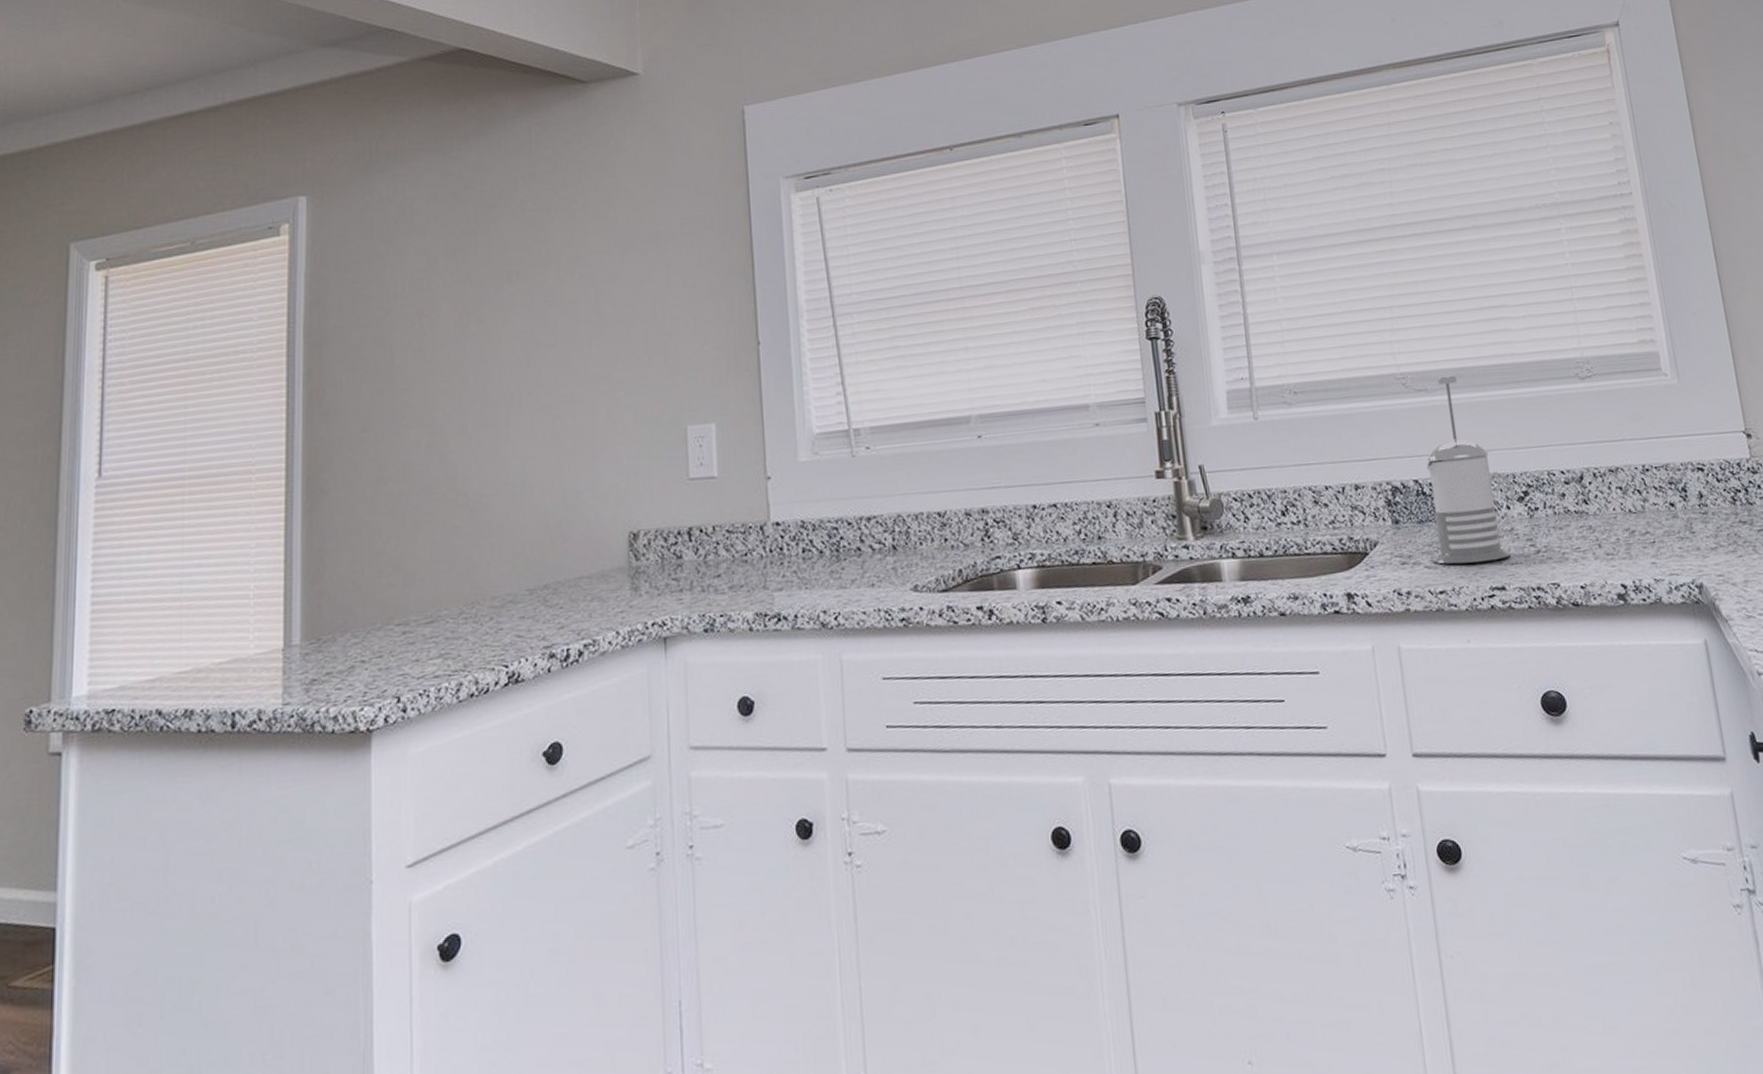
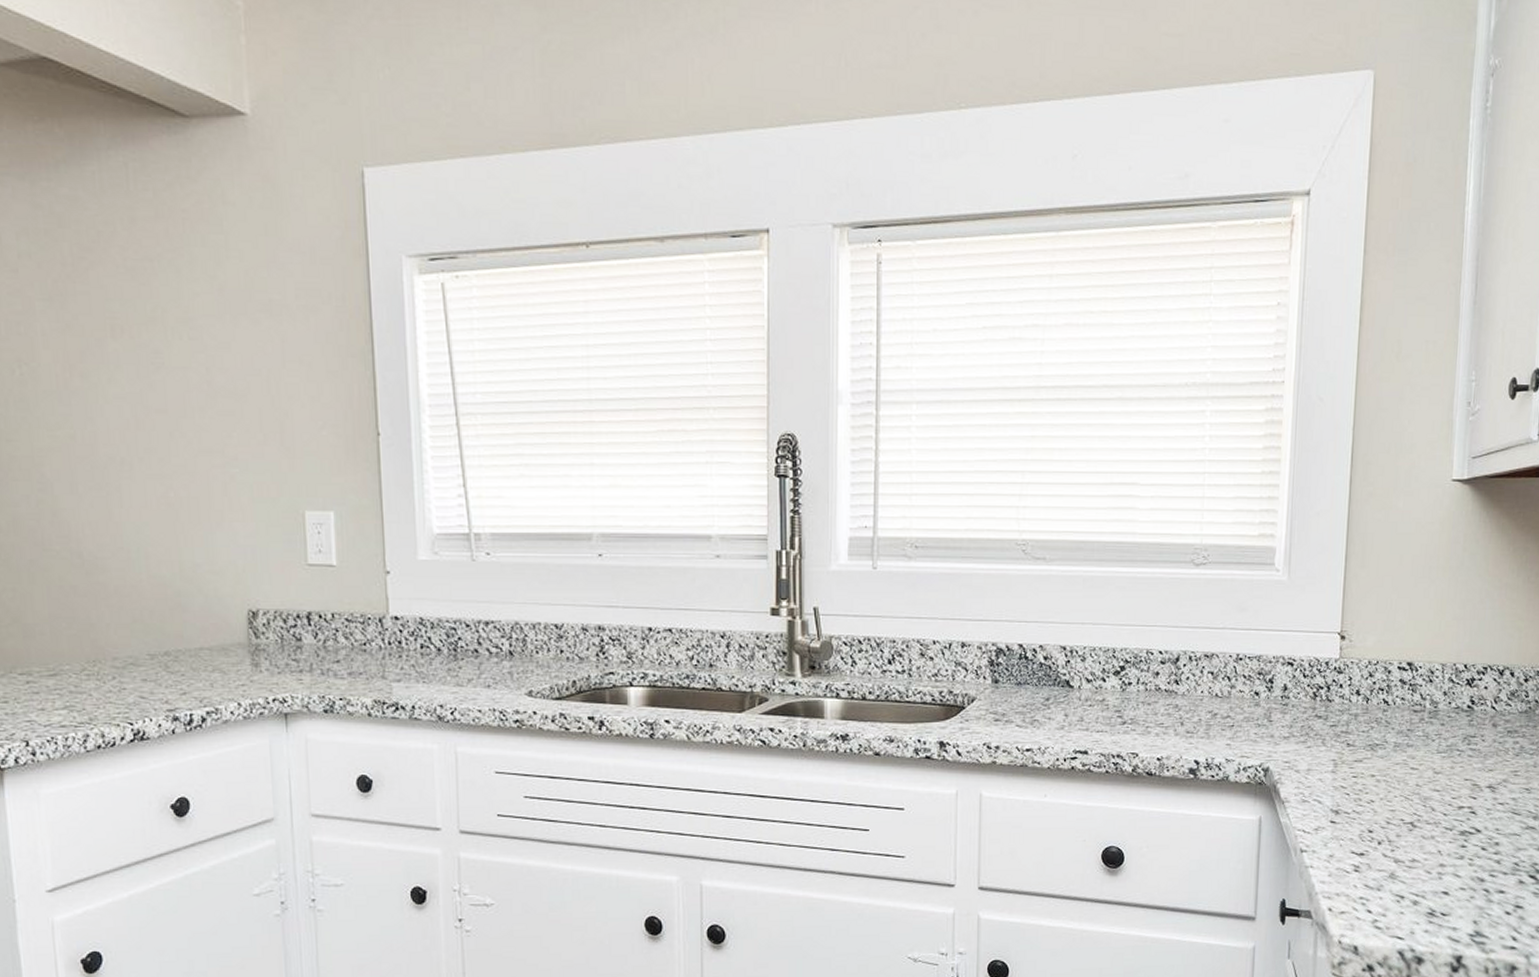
french press: present [1426,375,1515,564] -> none [1025,547,1111,726]

